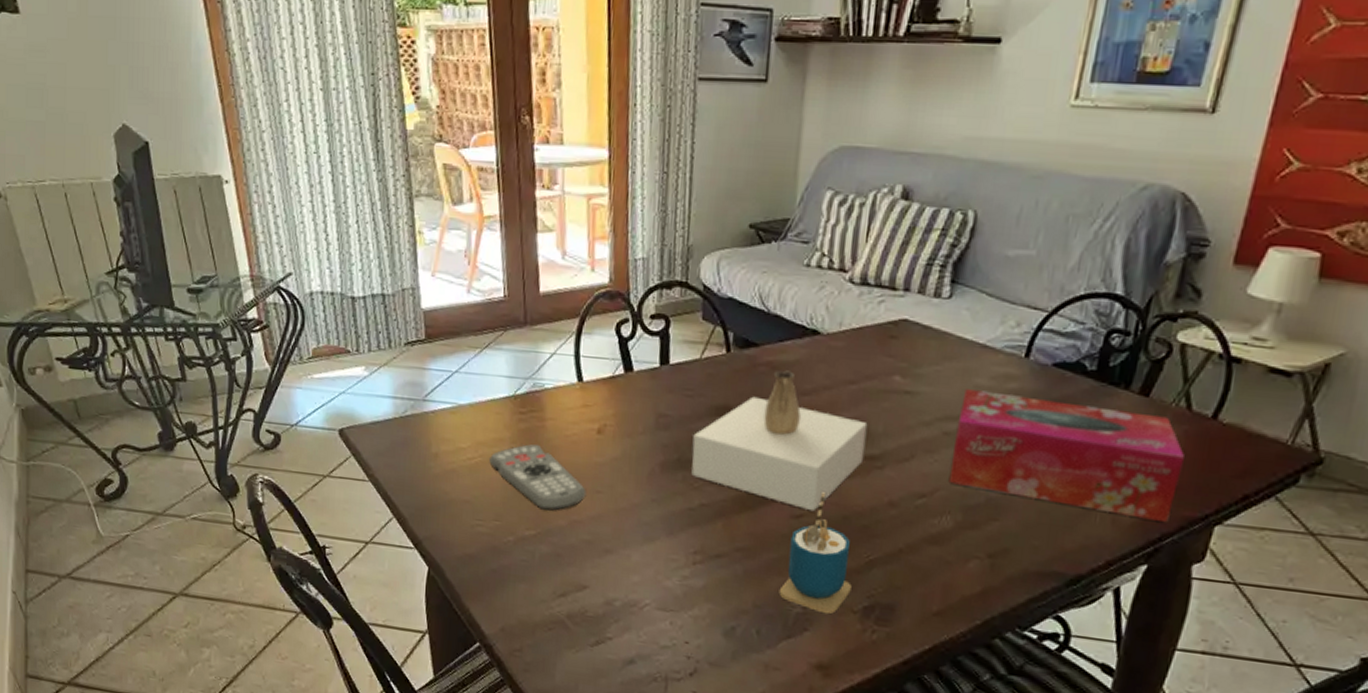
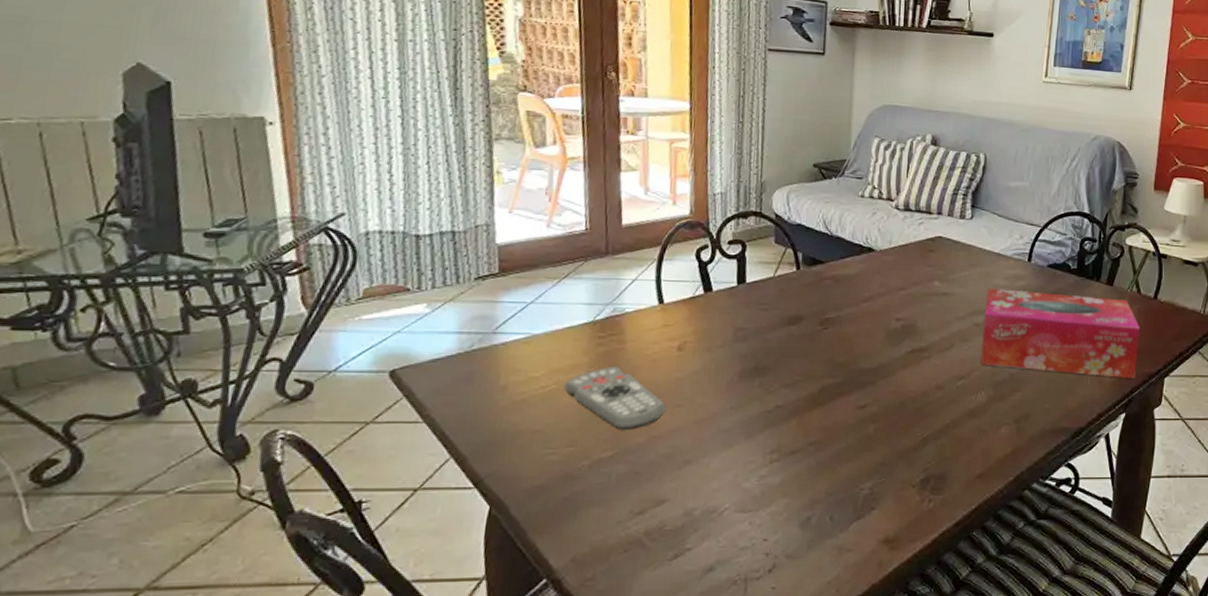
vase: present [691,370,868,512] -> none [767,282,916,401]
cup: present [779,492,852,615] -> none [848,383,910,492]

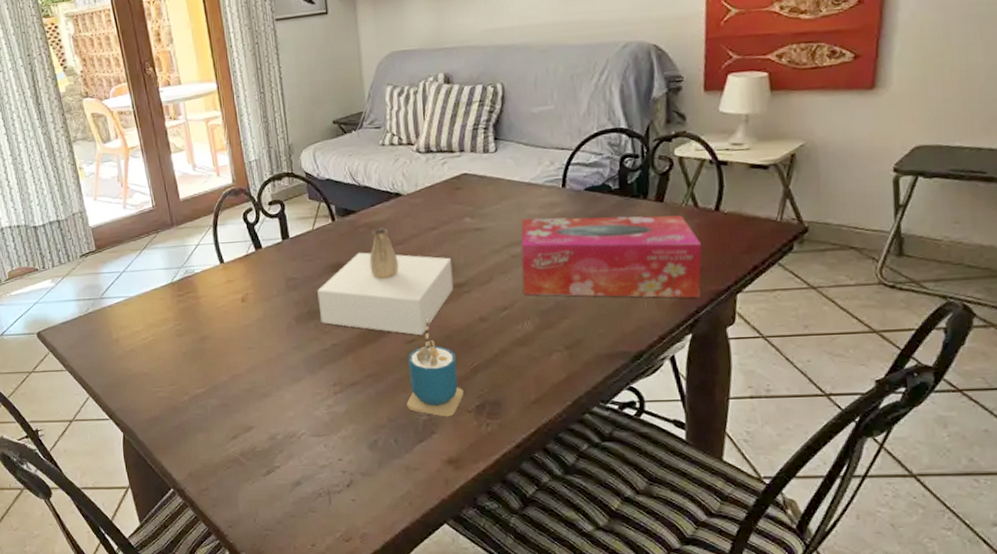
remote control: present [564,367,666,429] -> none [159,319,241,370]
vase: none [767,282,916,401] -> present [317,228,454,336]
cup: none [848,383,910,492] -> present [406,319,464,417]

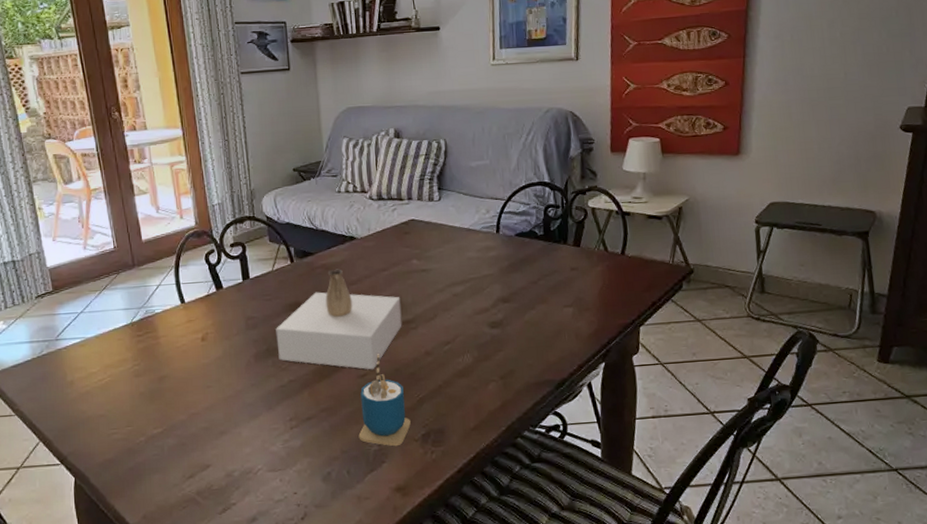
tissue box: present [520,215,702,298] -> none [461,258,612,331]

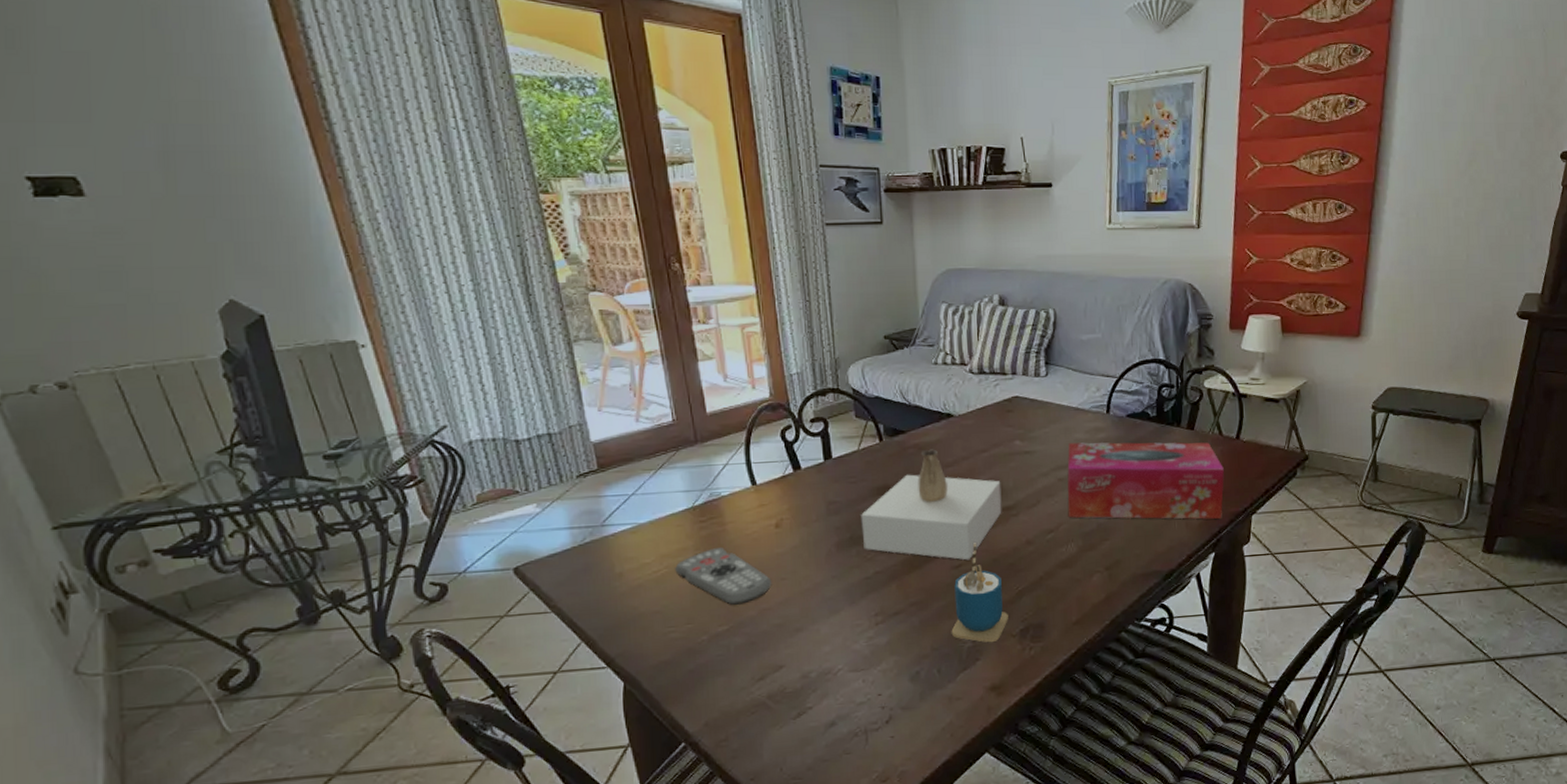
remote control: none [117,359,199,410] -> present [675,548,772,605]
tissue box: none [461,258,612,331] -> present [1067,442,1225,520]

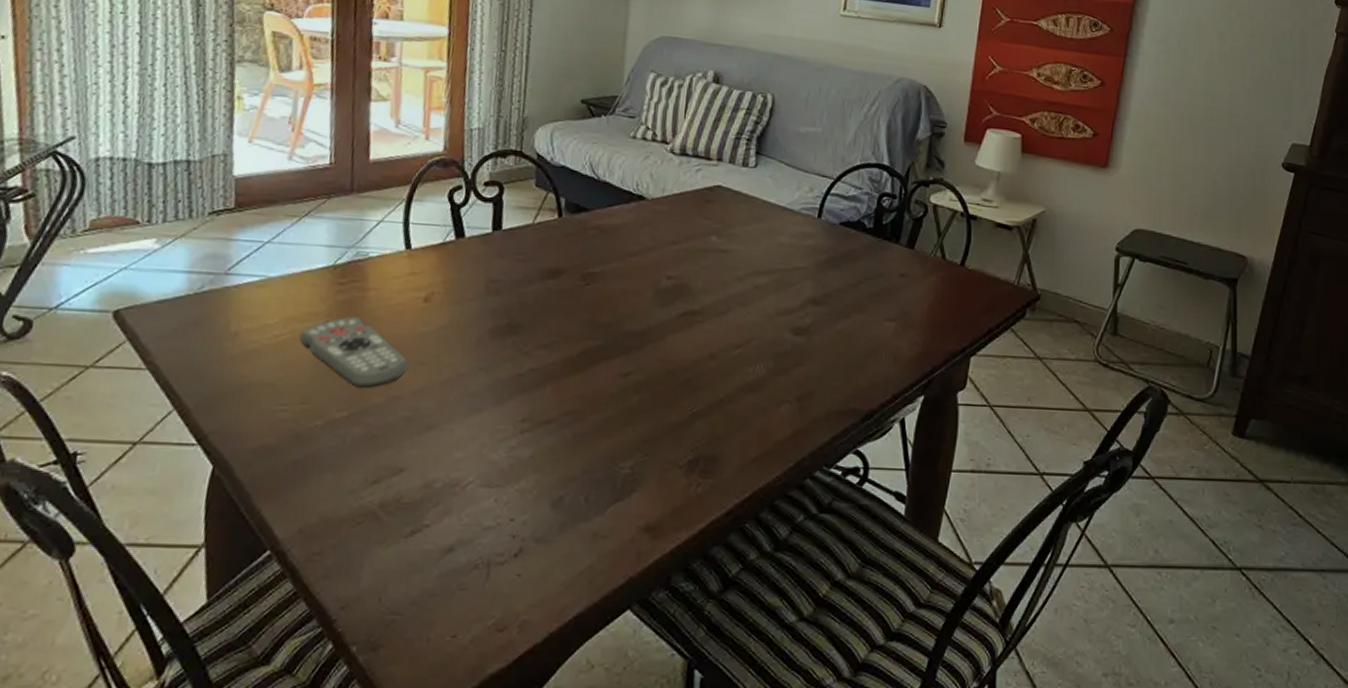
vase: present [861,449,1002,560] -> none [521,233,689,369]
cup: present [951,543,1008,643] -> none [607,349,677,472]
tissue box: present [1067,442,1225,520] -> none [760,246,945,357]

